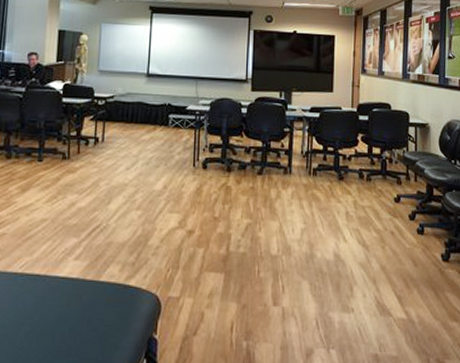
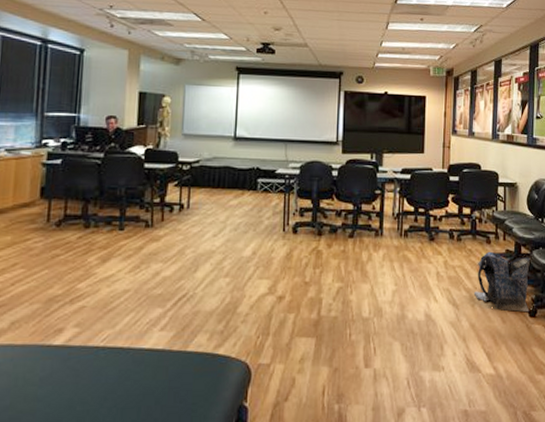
backpack: none [384,192,442,255] -> present [473,251,530,312]

